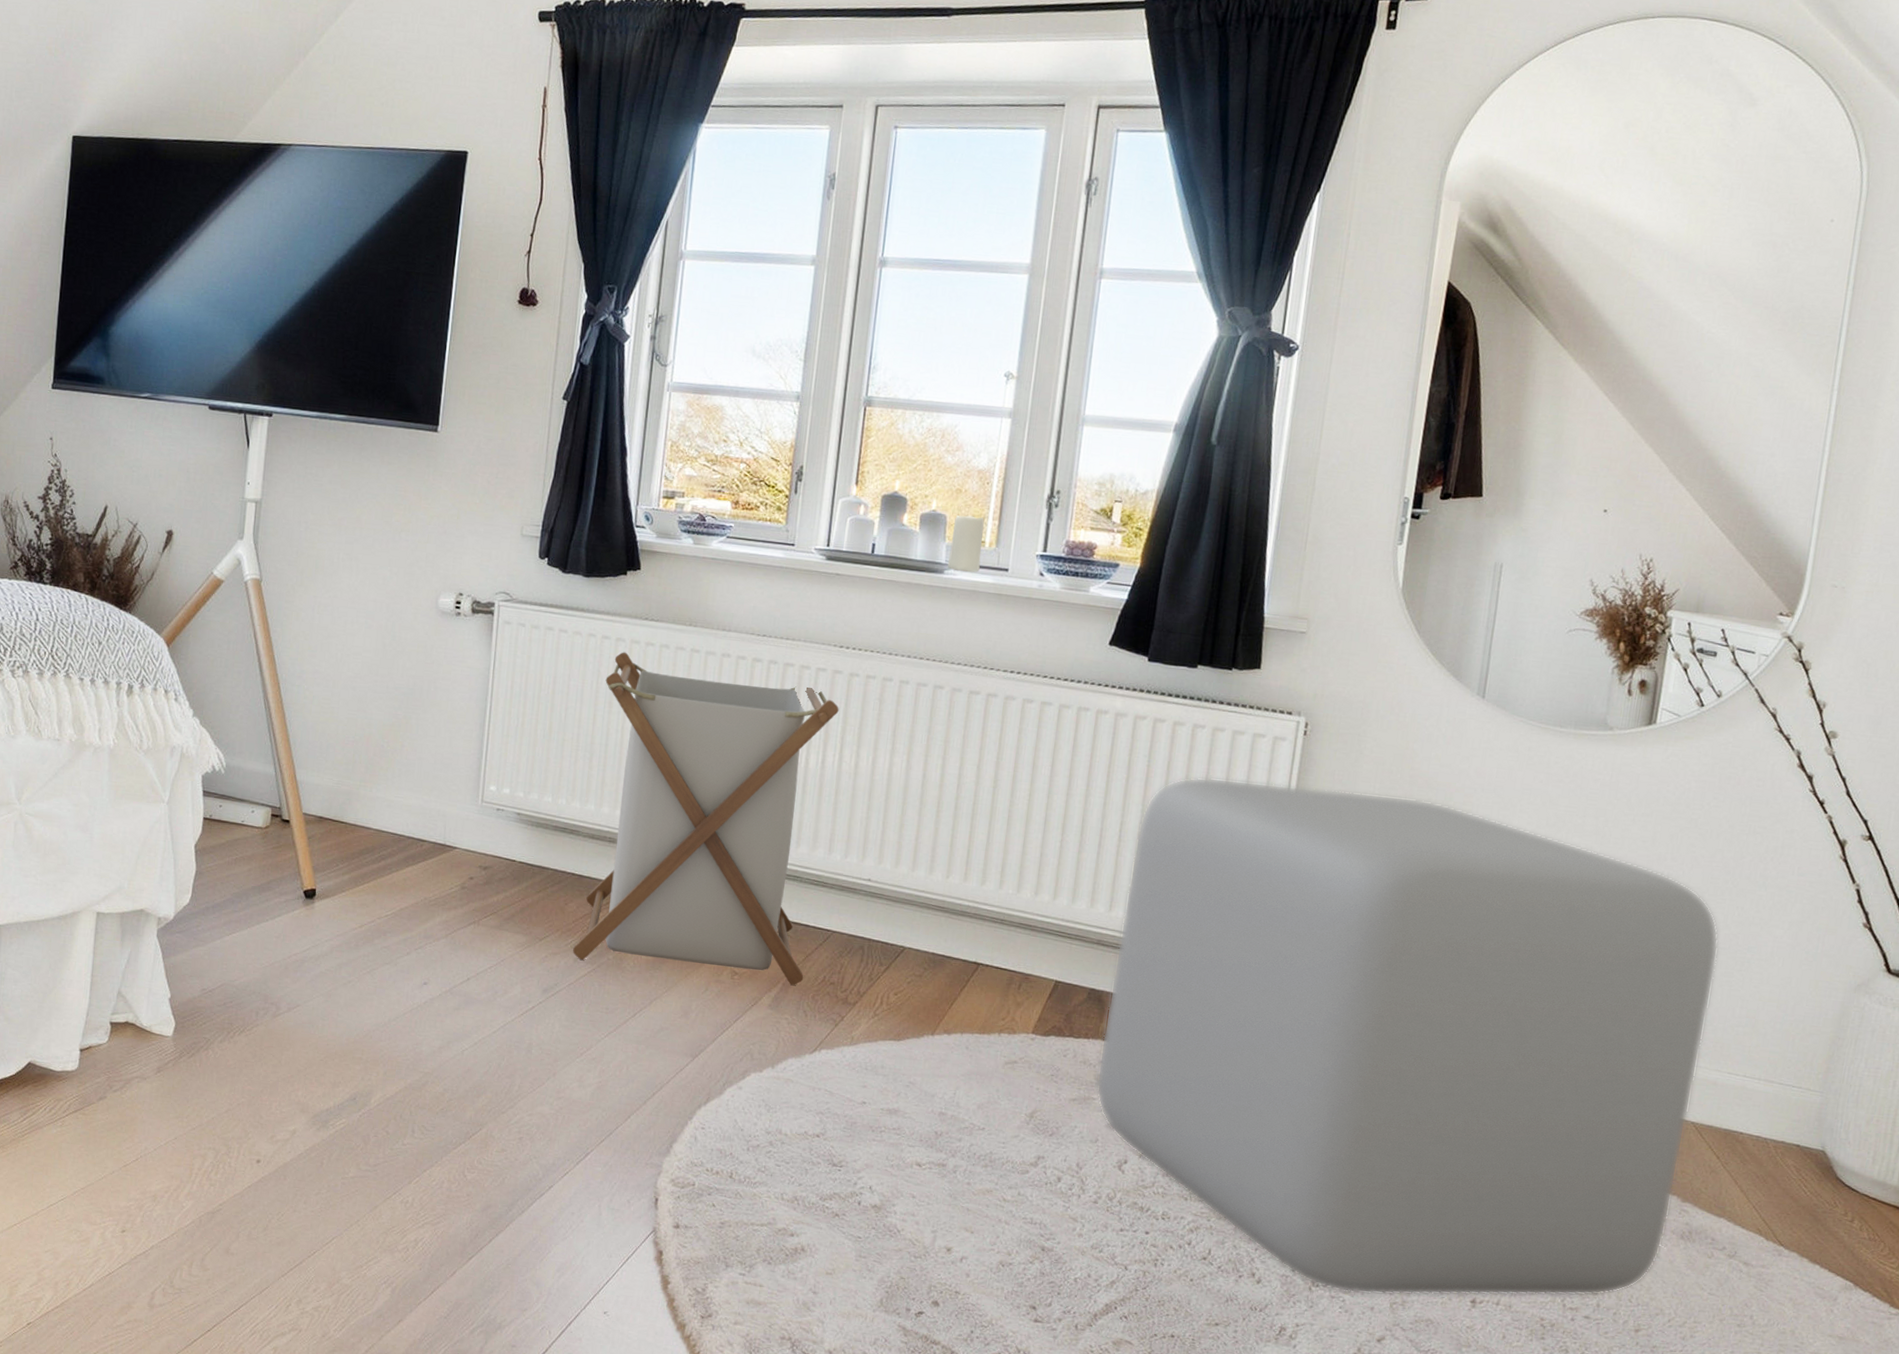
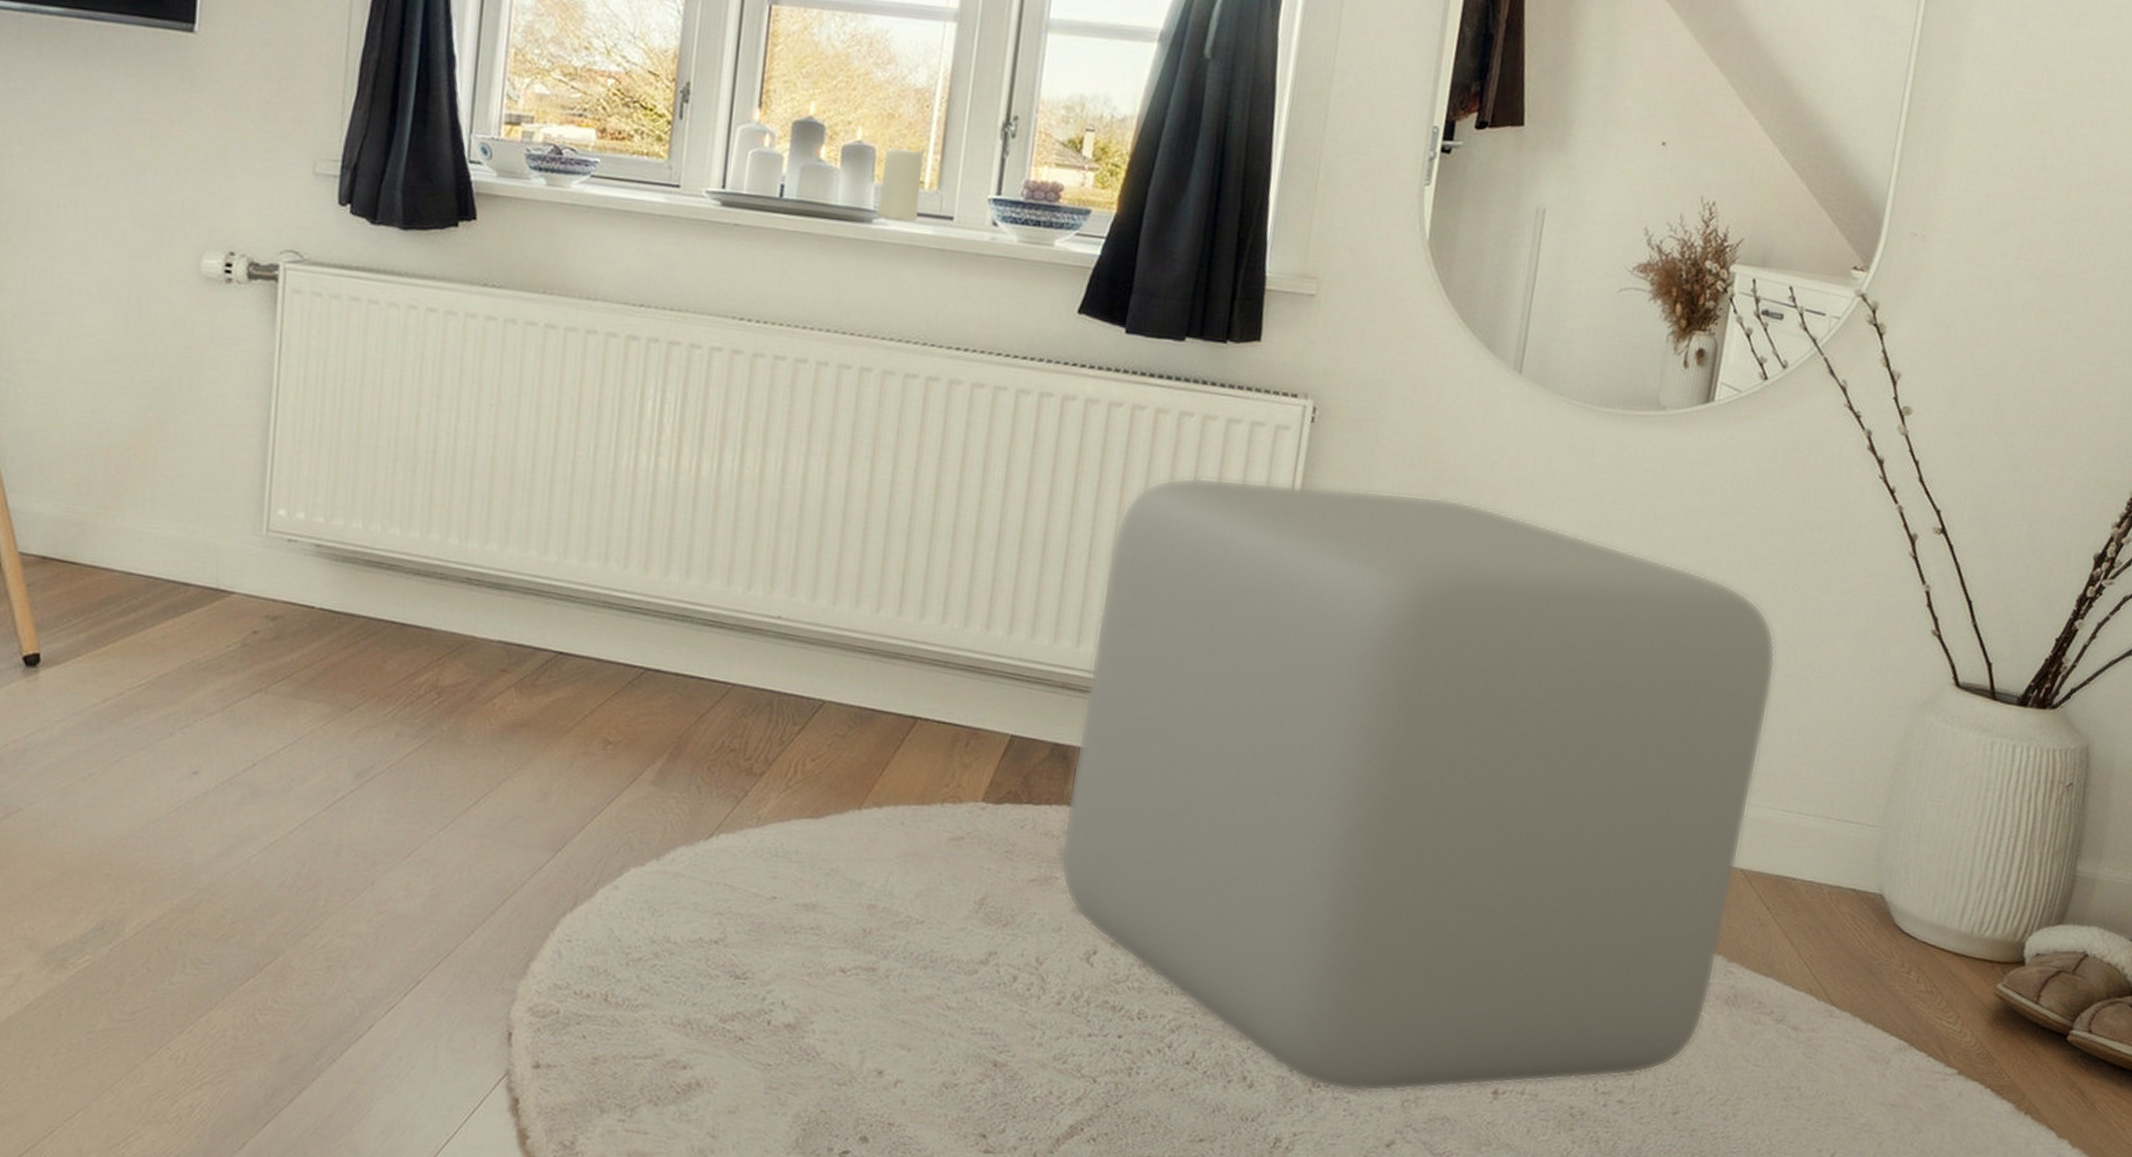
laundry basket: present [573,652,839,985] -> none [394,328,739,754]

